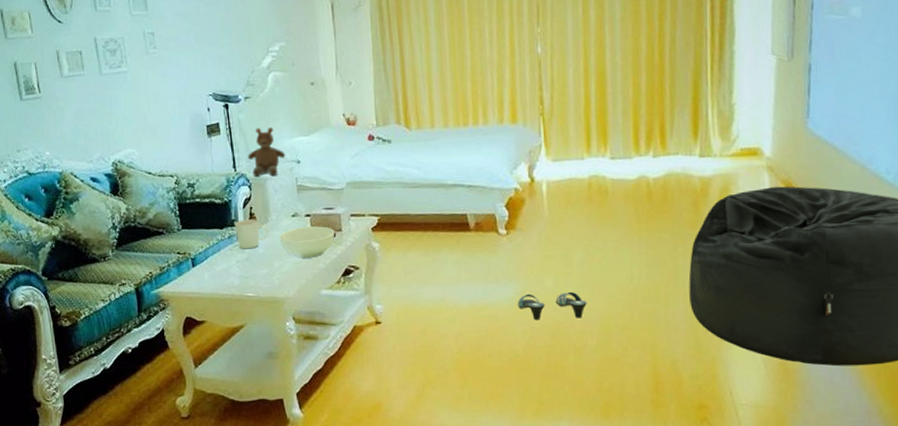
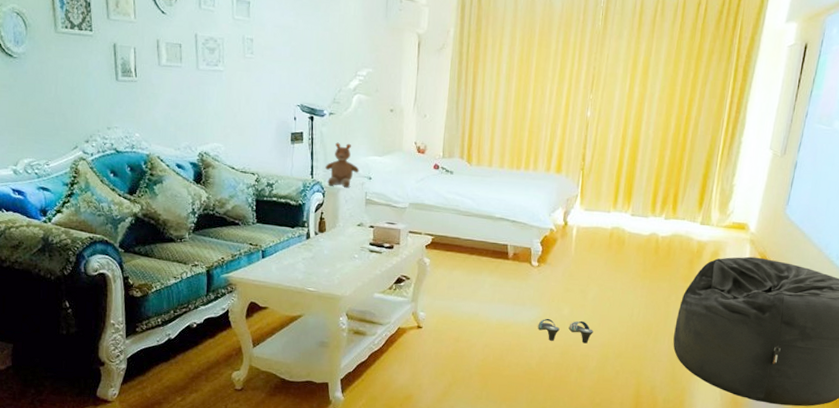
mug: present [234,219,269,249] -> none [305,222,335,249]
bowl: present [279,226,335,259] -> none [344,236,394,265]

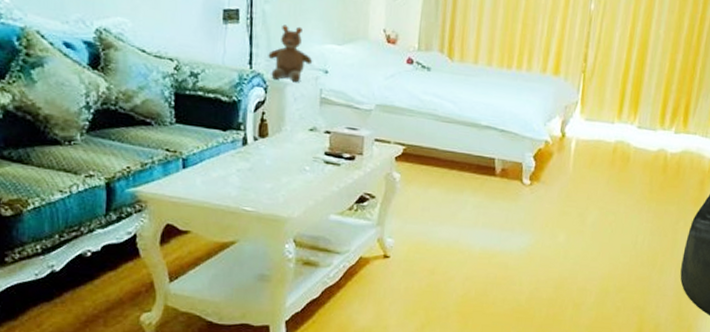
slippers: present [538,318,593,344] -> none [528,246,592,276]

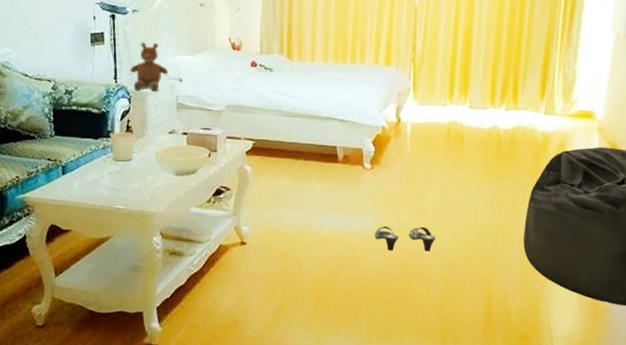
mug: none [240,124,281,159] -> present [110,132,145,162]
bowl: none [291,143,355,179] -> present [154,144,210,176]
slippers: none [528,246,592,276] -> present [375,225,436,252]

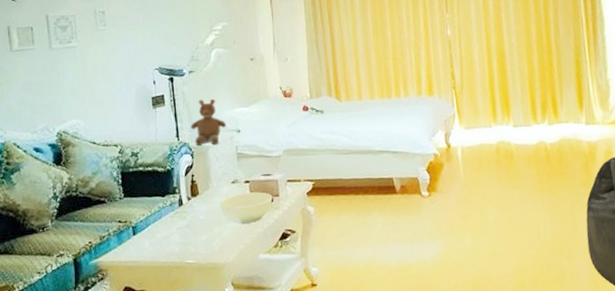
mug: present [110,132,145,162] -> none [176,186,210,216]
slippers: present [375,225,436,252] -> none [441,248,502,277]

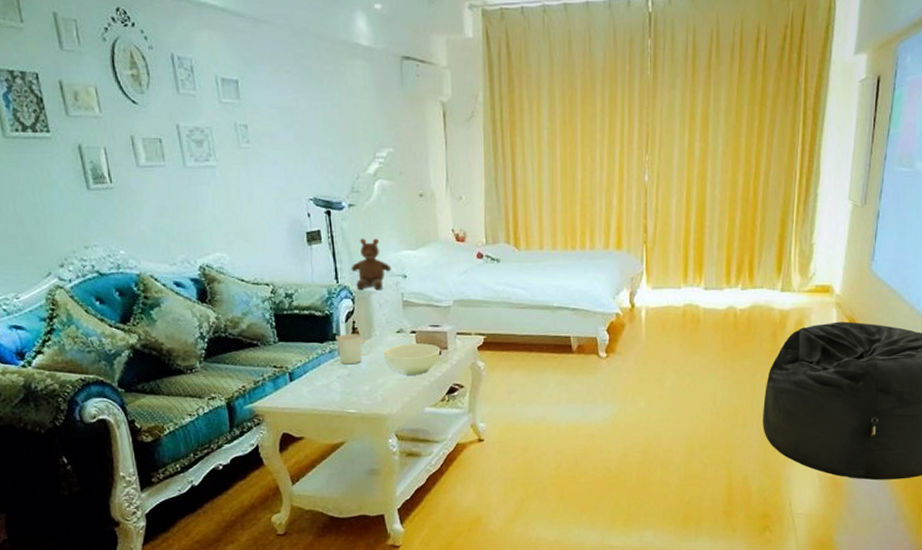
mug: none [176,186,210,216] -> present [336,334,373,365]

